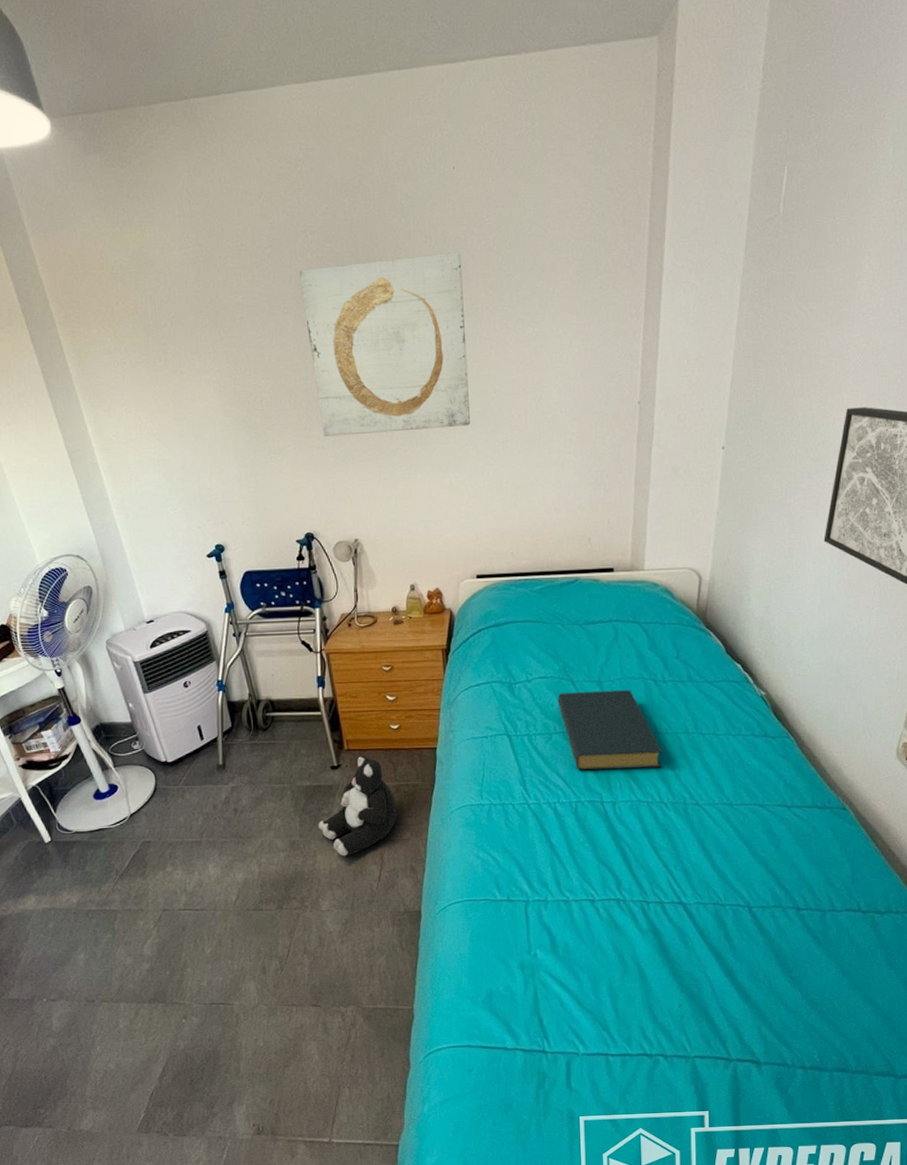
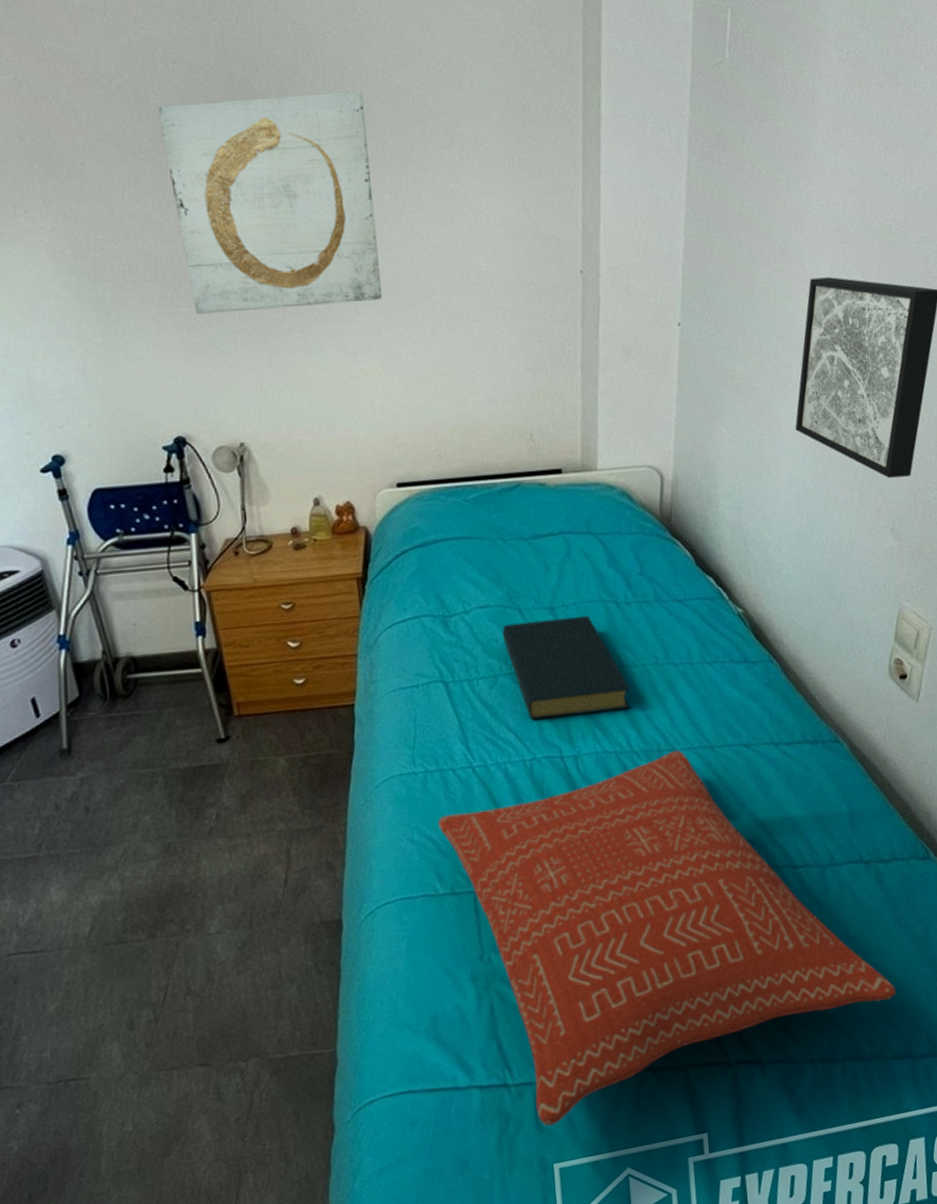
plush toy: present [318,755,398,856] -> none [201,721,307,858]
pillow: none [498,804,883,1087] -> present [437,750,896,1126]

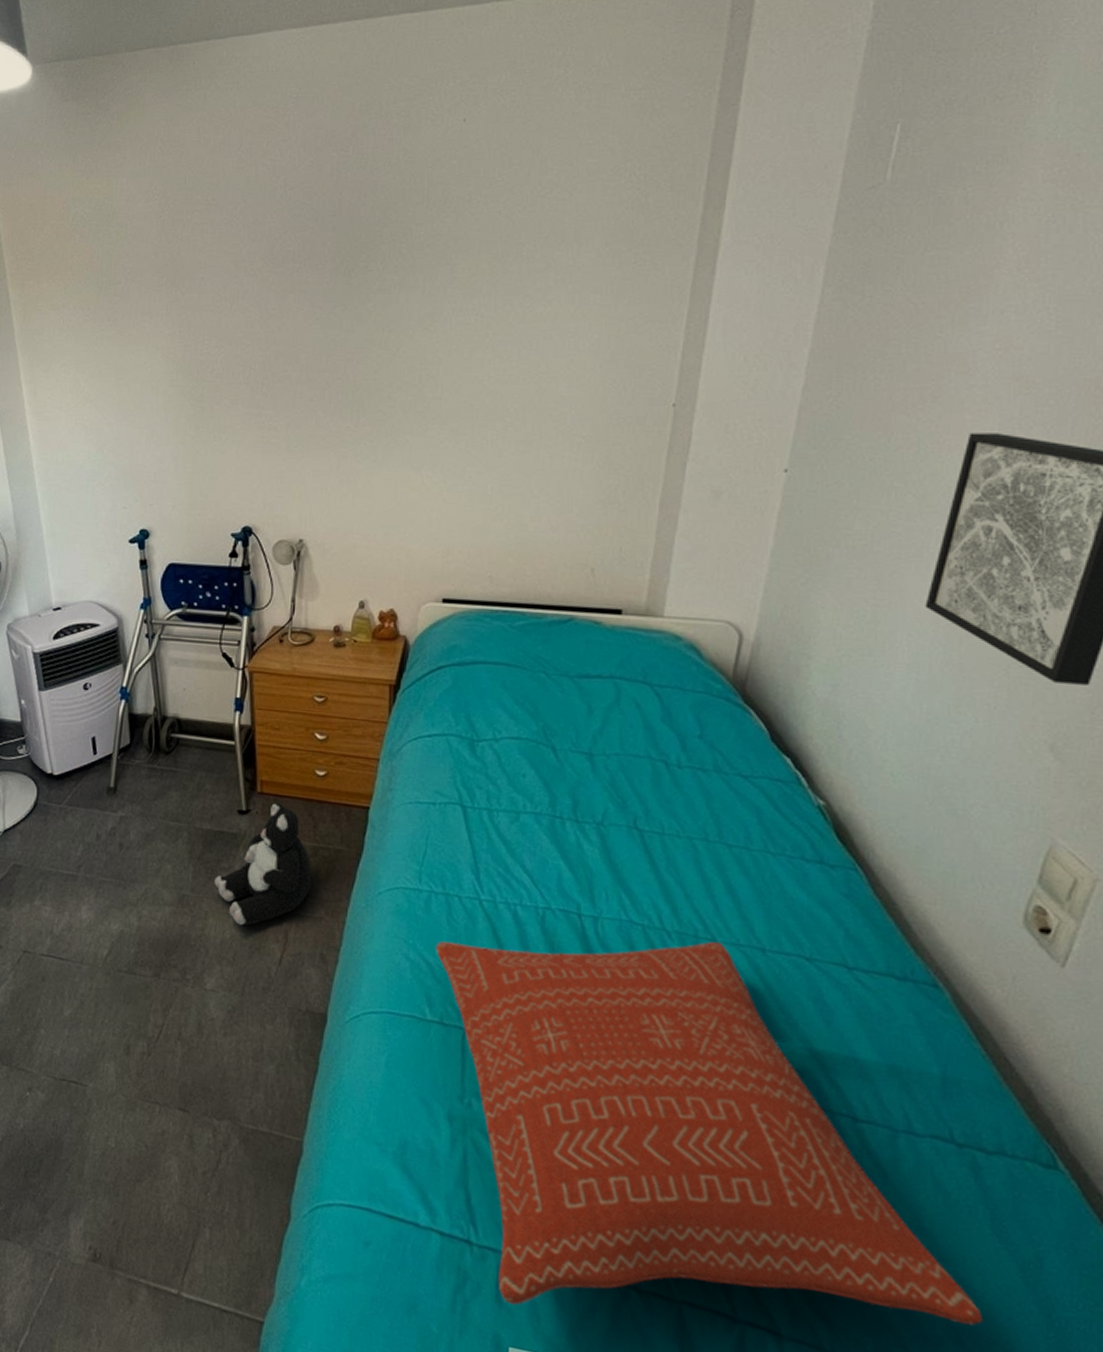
wall art: present [158,91,382,314] -> none [272,215,463,418]
plush toy: none [201,721,307,858] -> present [214,802,312,926]
hardback book: present [502,615,631,721] -> none [531,761,671,881]

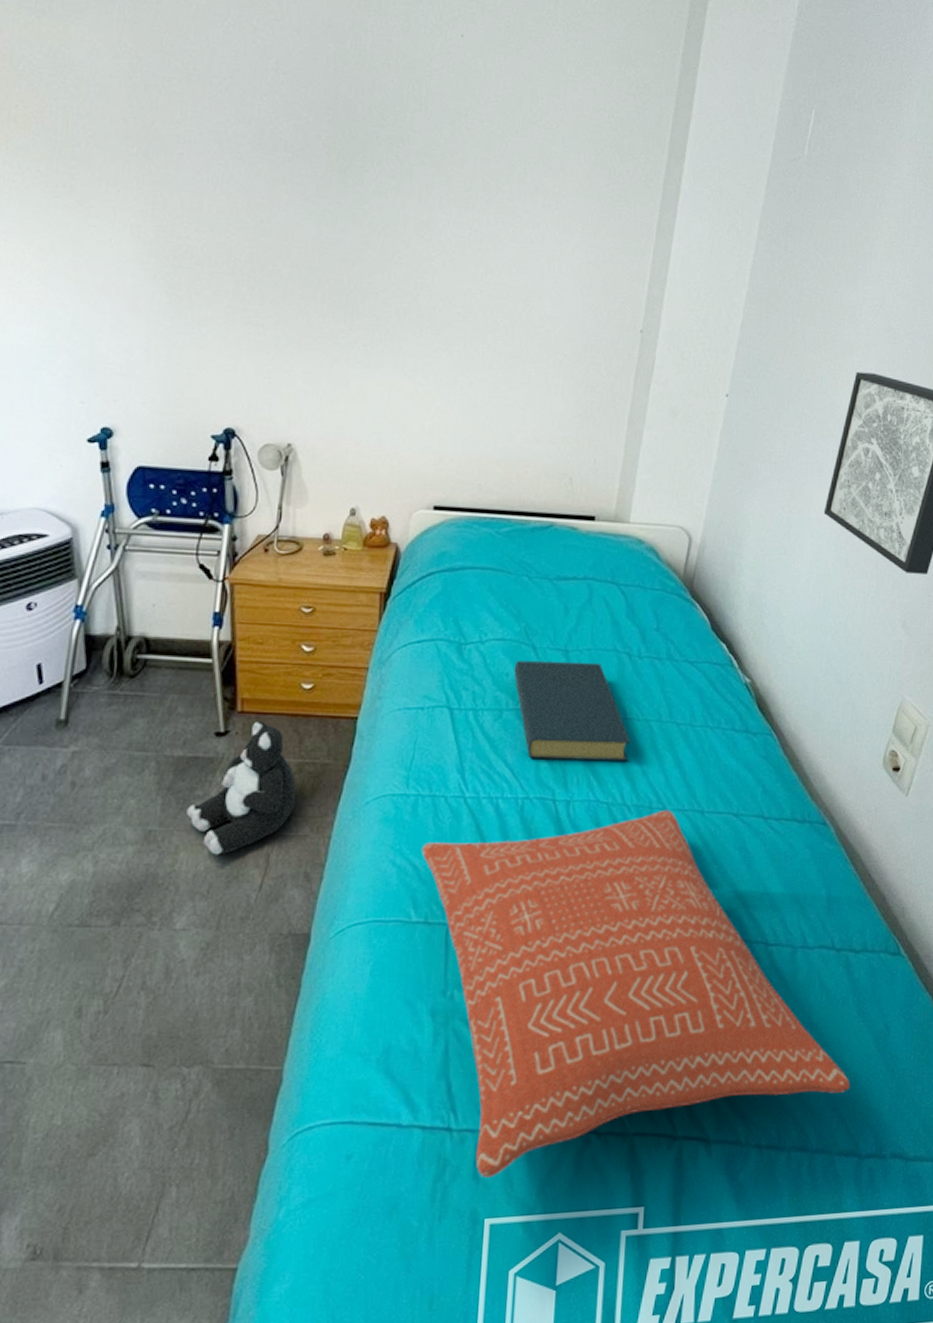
hardback book: none [531,761,671,881] -> present [514,660,631,761]

